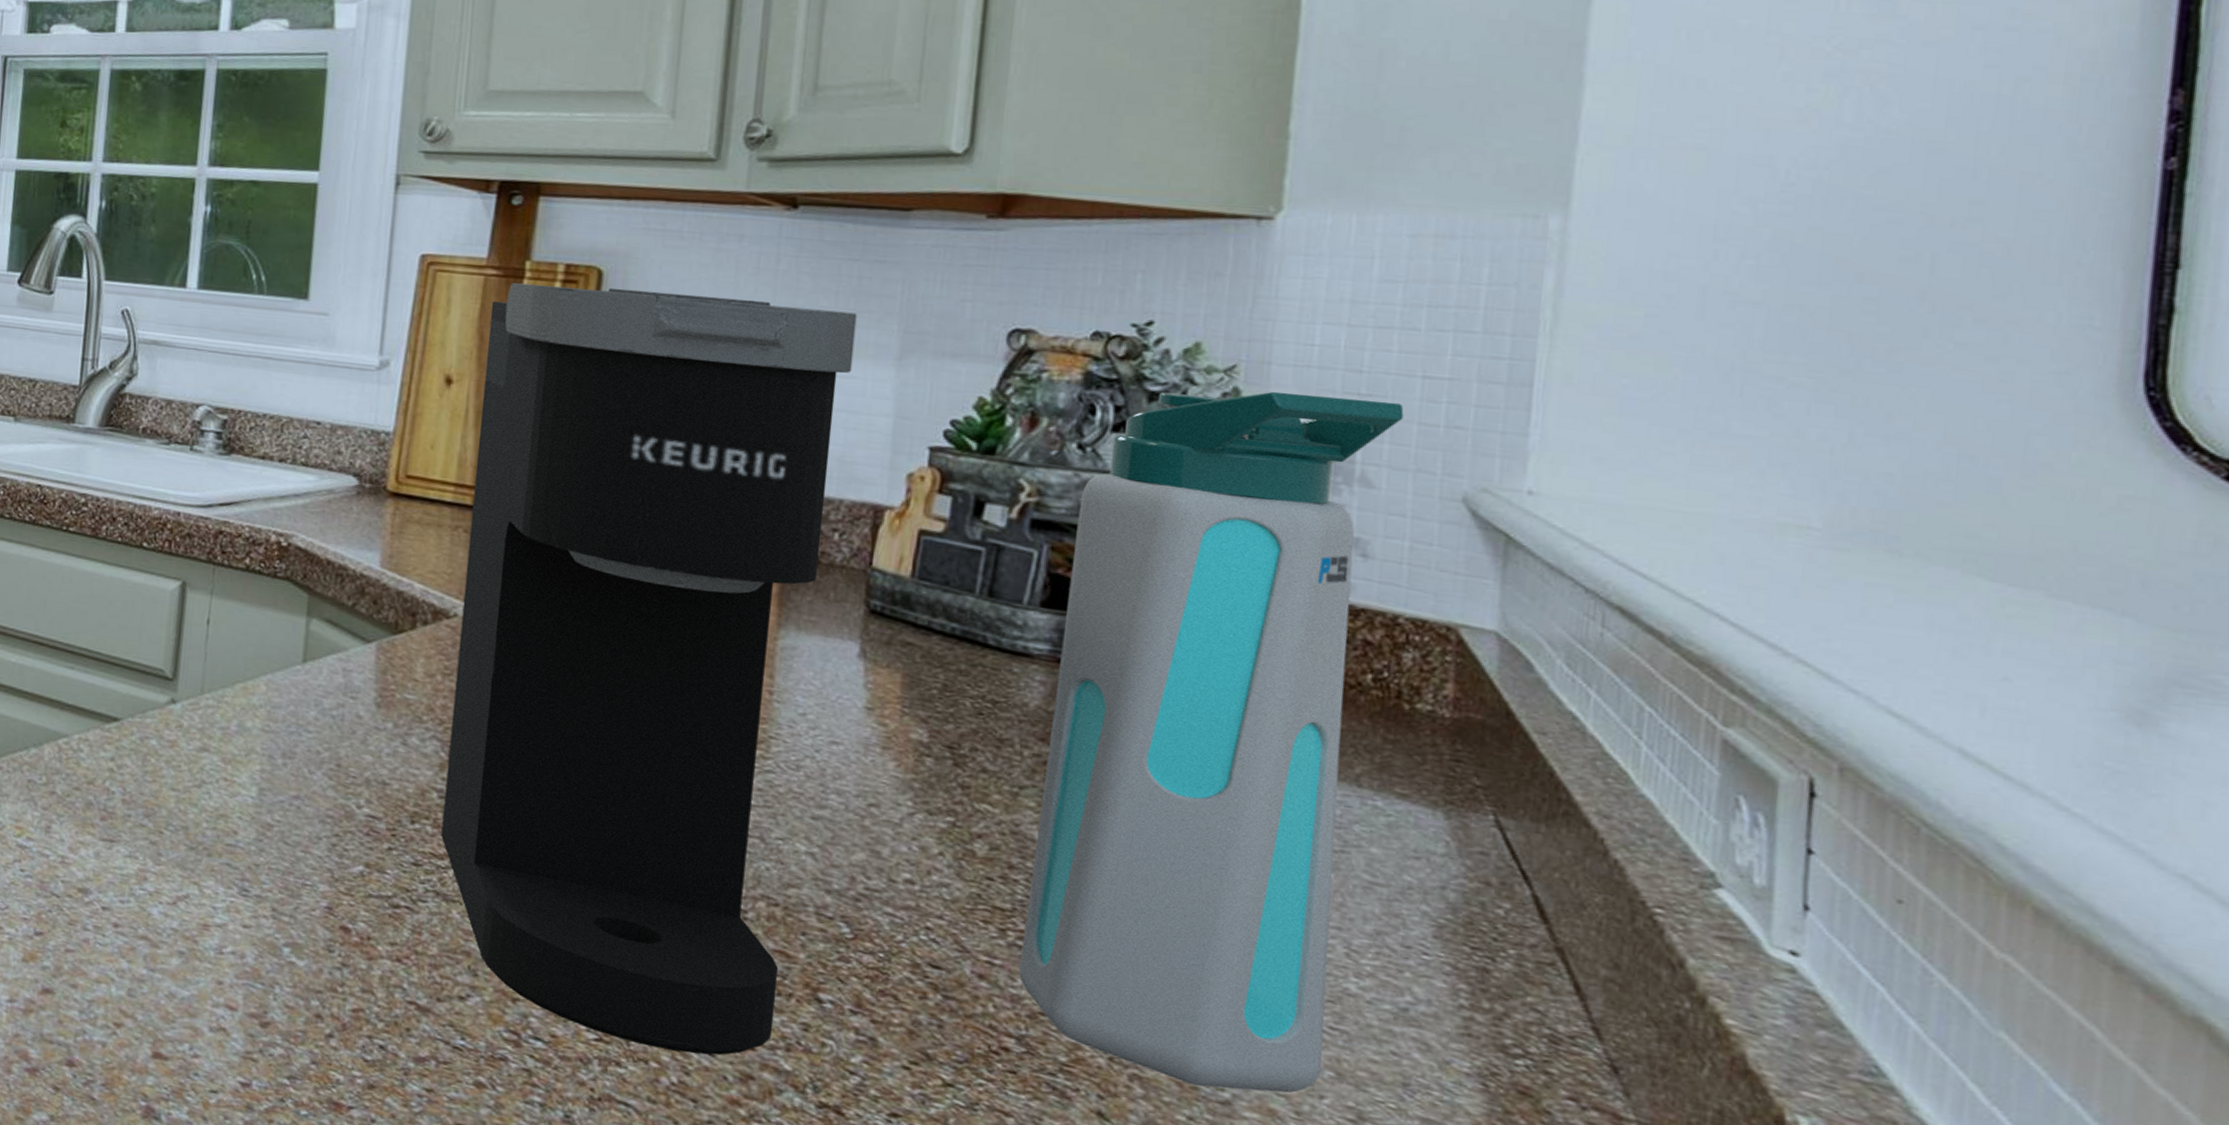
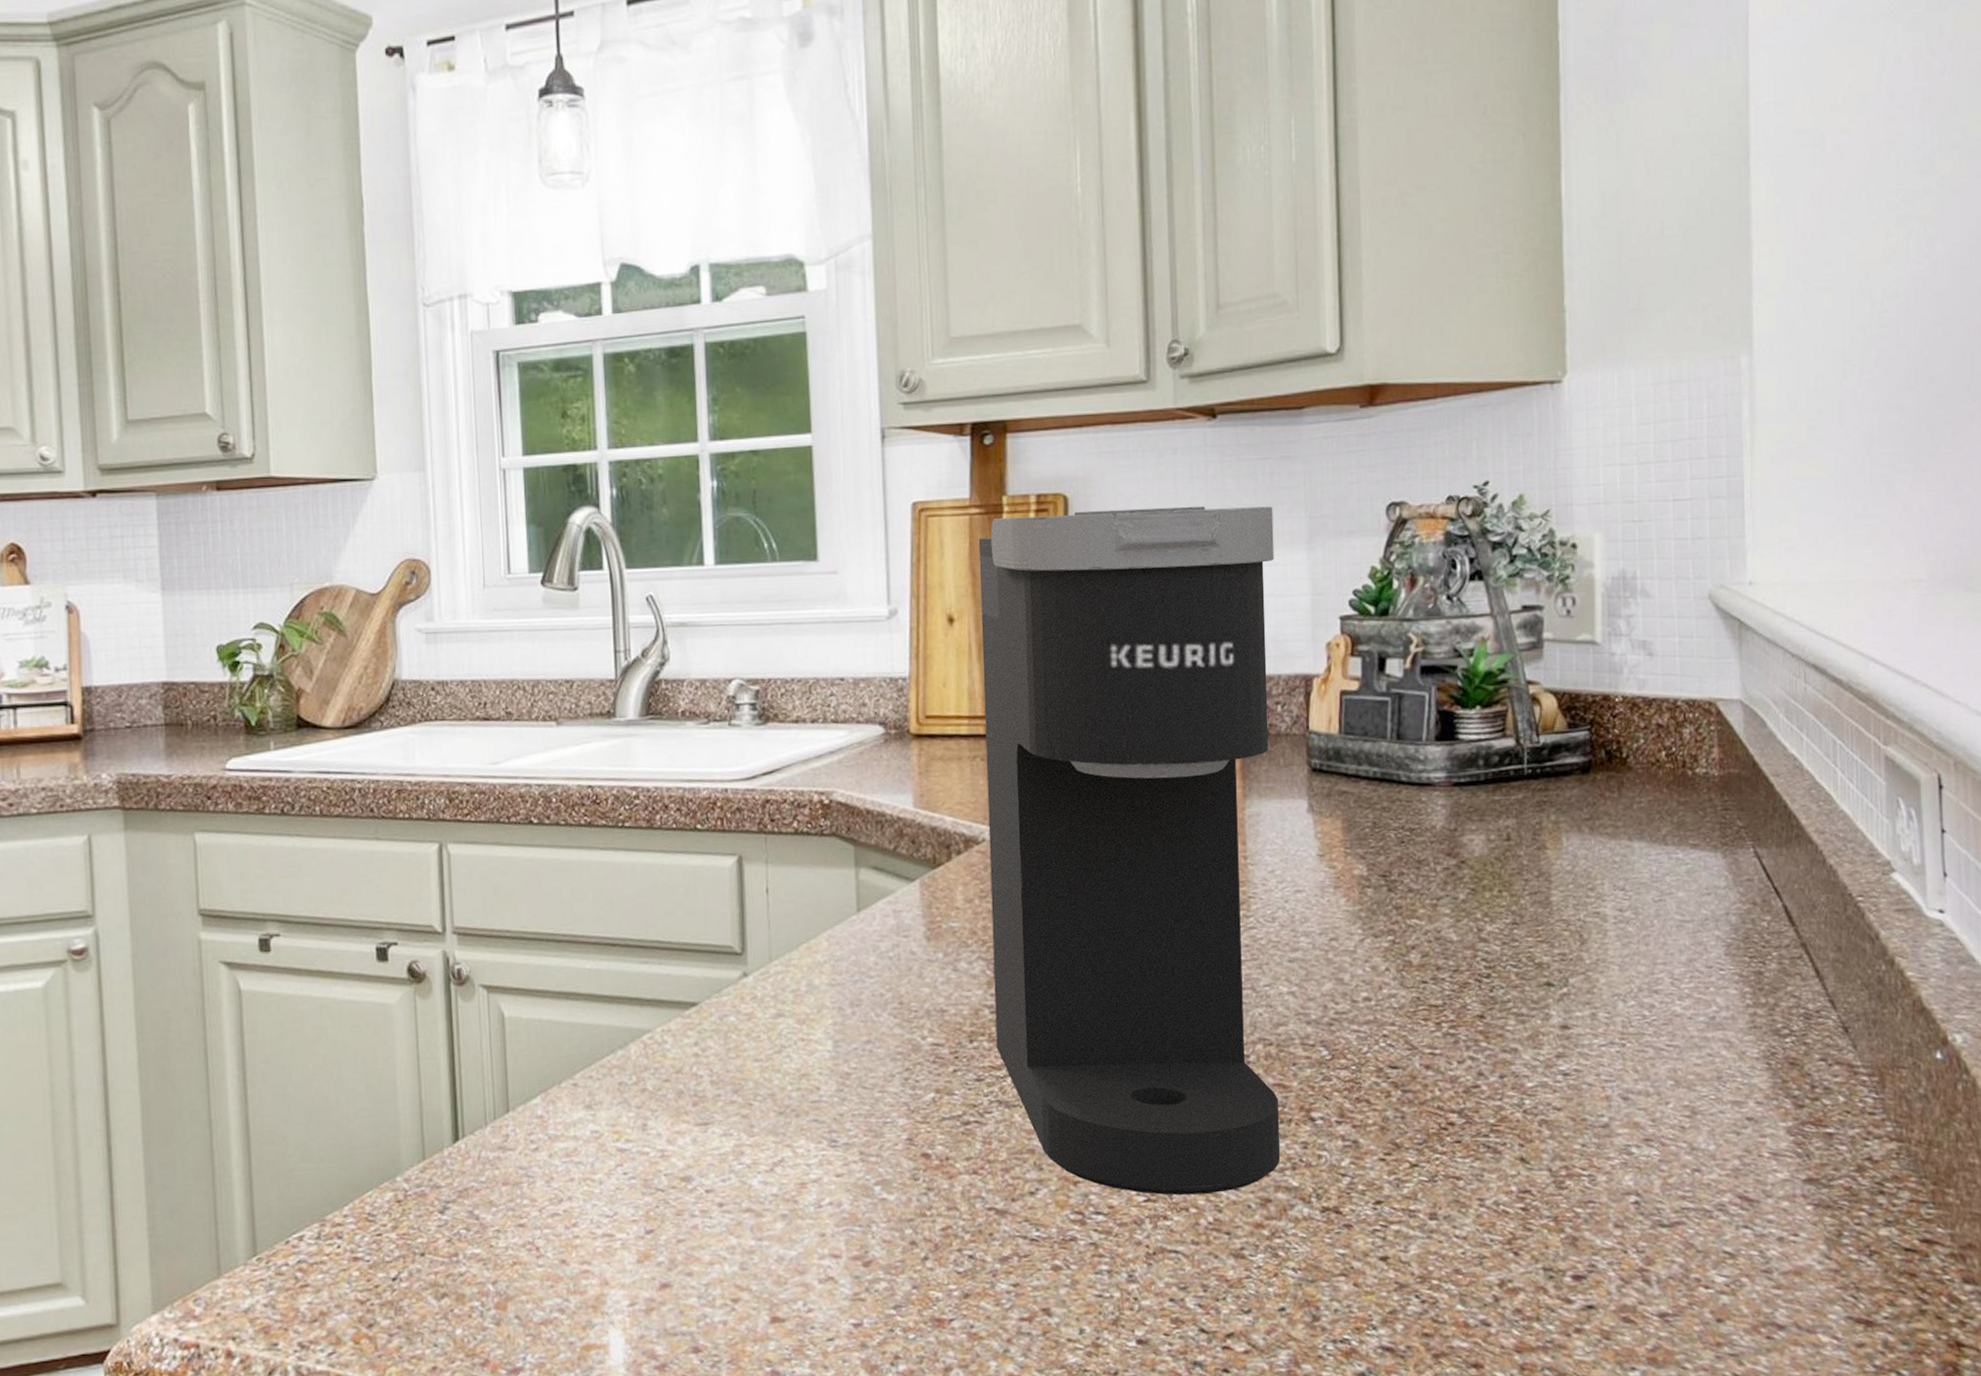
water bottle: present [1019,391,1404,1093] -> none [1453,524,1665,1117]

